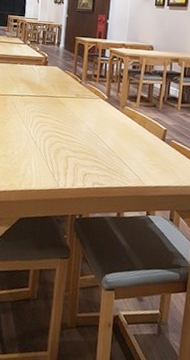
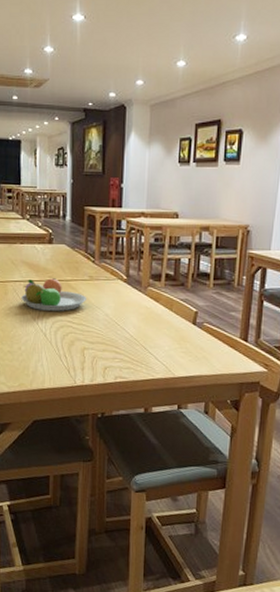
fruit bowl: none [18,94,73,123] -> present [21,278,86,311]

